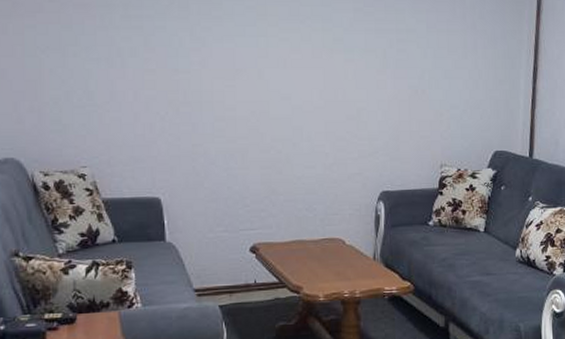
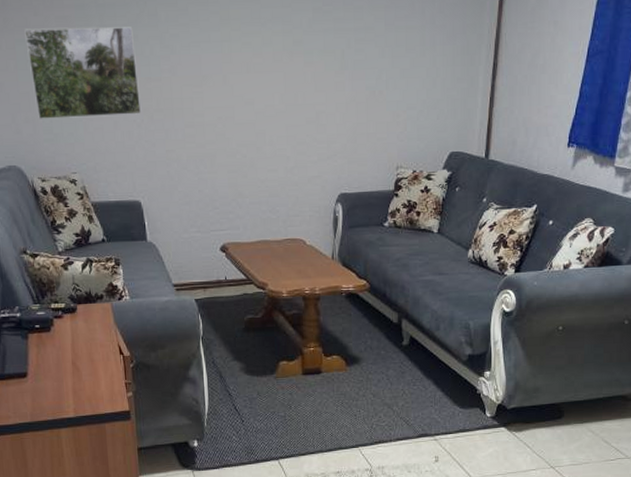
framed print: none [36,15,167,109] -> present [24,27,142,119]

